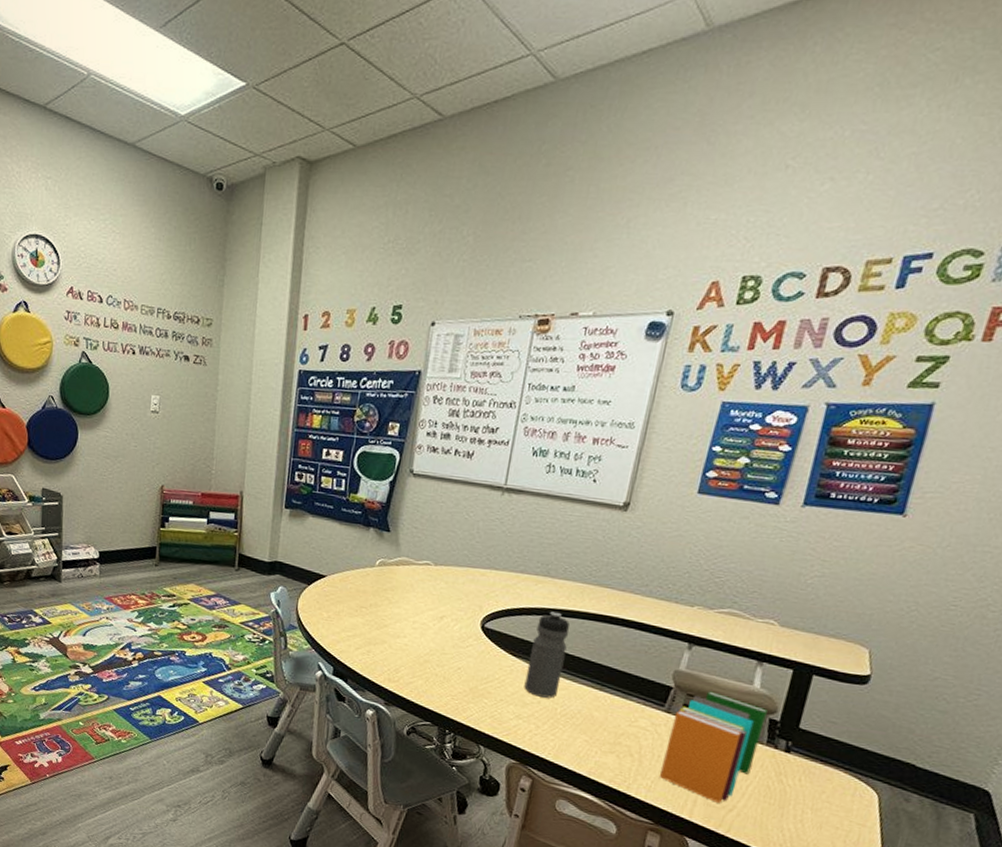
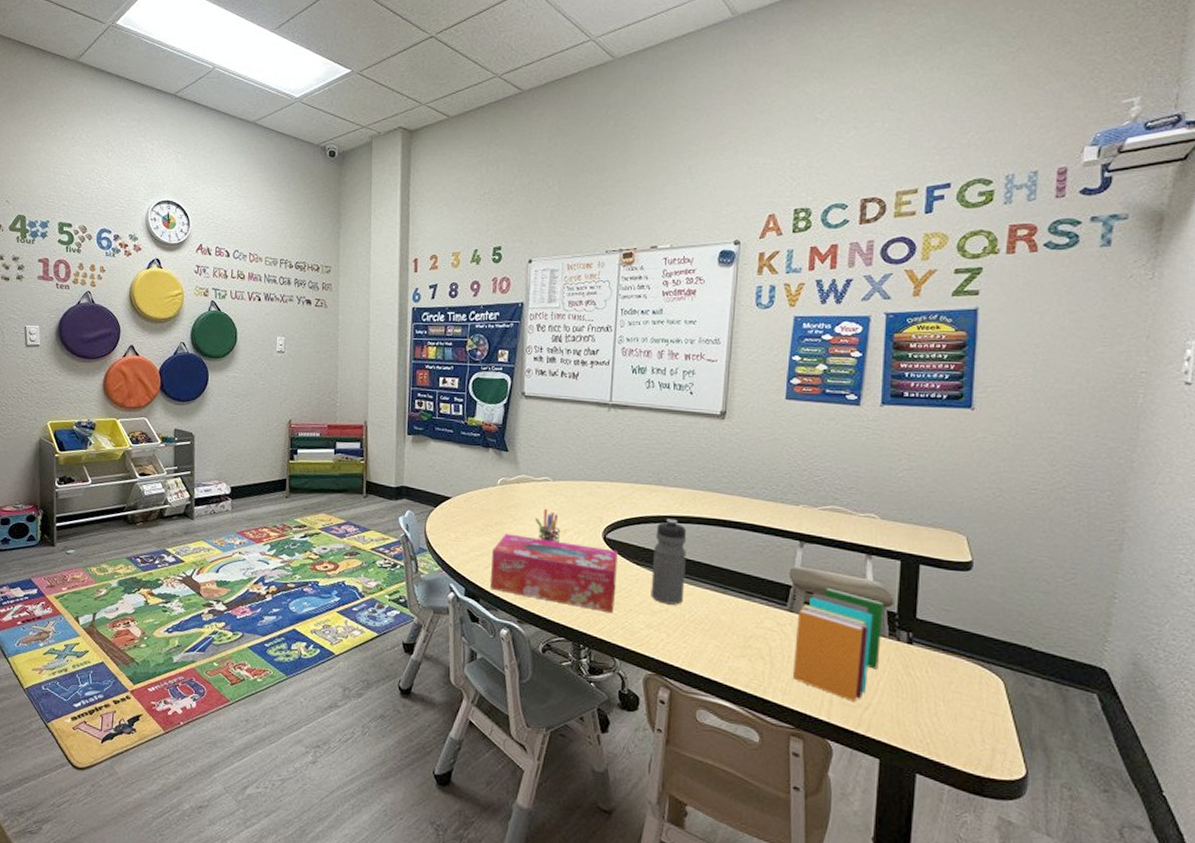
tissue box: none [360,616,495,702] -> present [491,533,618,613]
pen holder: none [411,593,438,628] -> present [534,508,561,542]

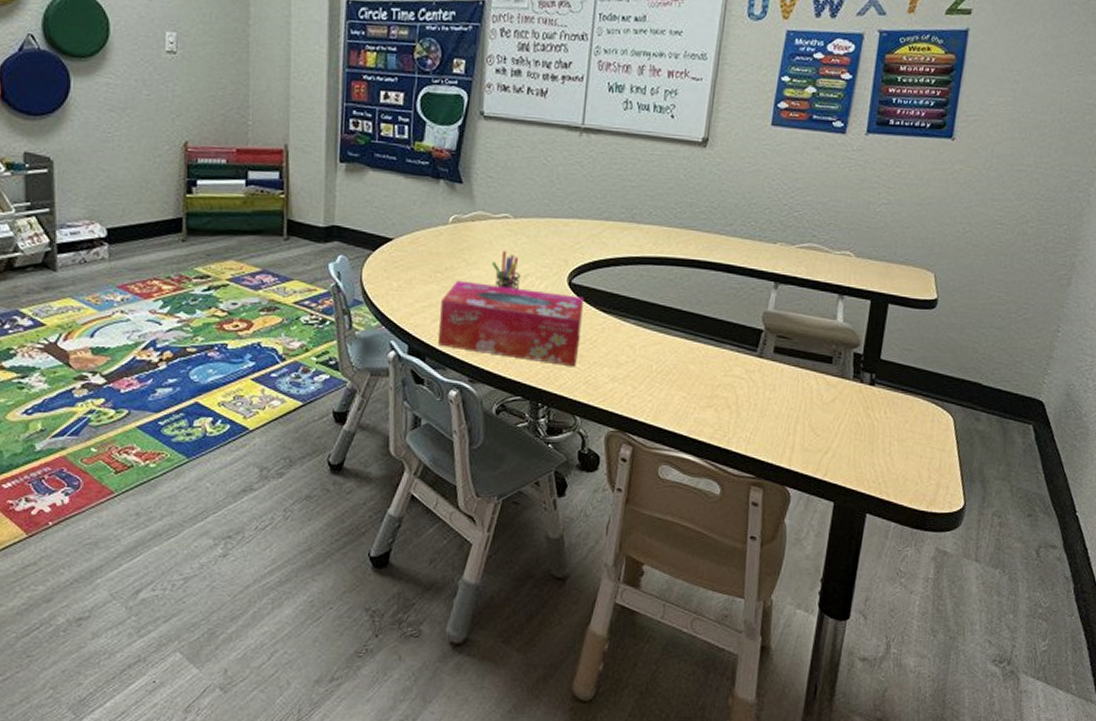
water bottle: present [651,518,687,605] -> none [617,260,659,355]
book: present [792,587,884,702] -> none [757,330,851,446]

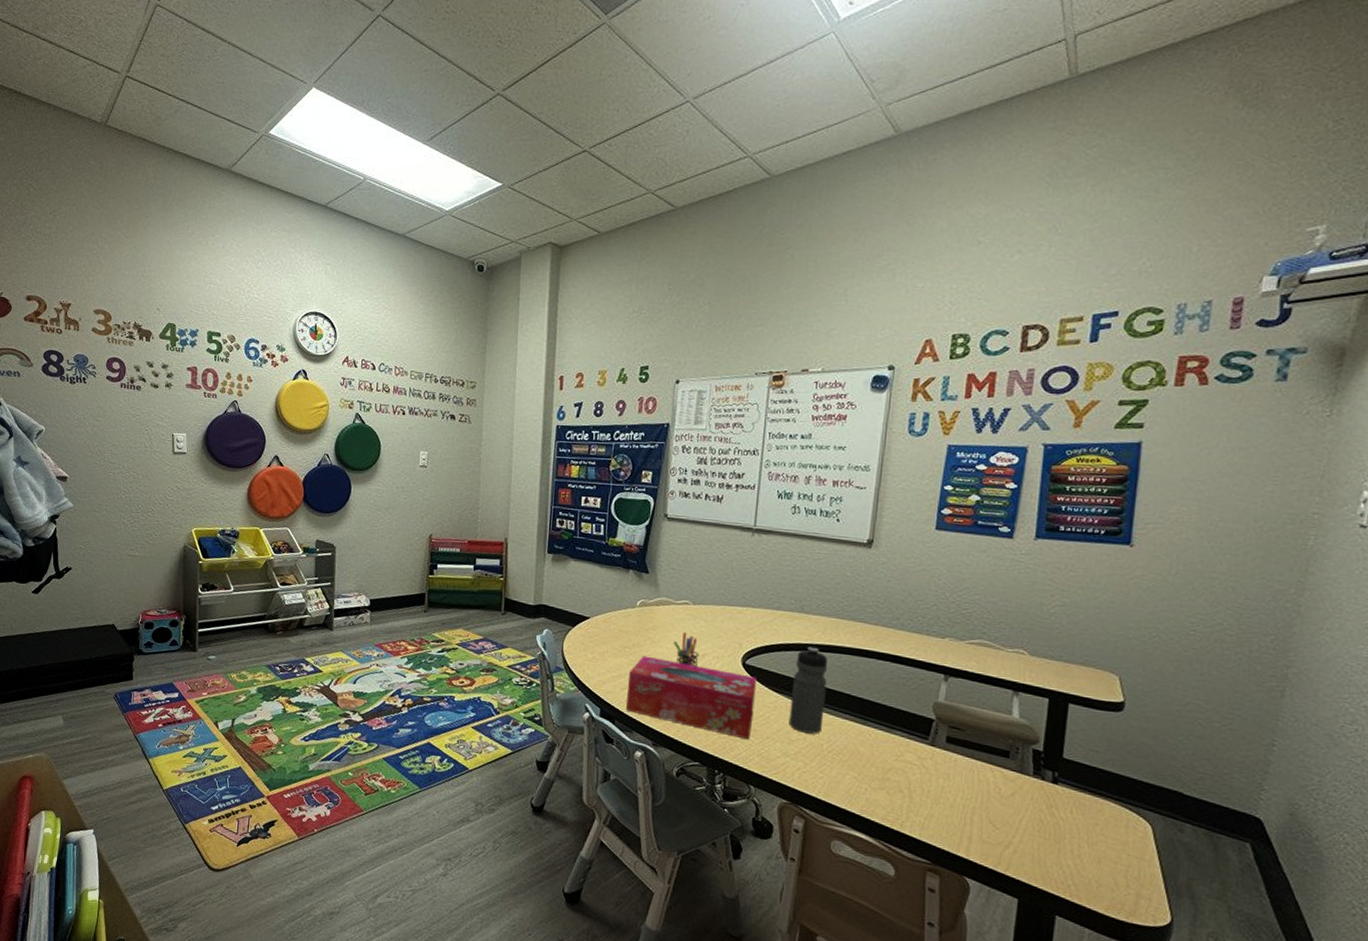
water bottle: none [617,260,659,355] -> present [789,646,828,734]

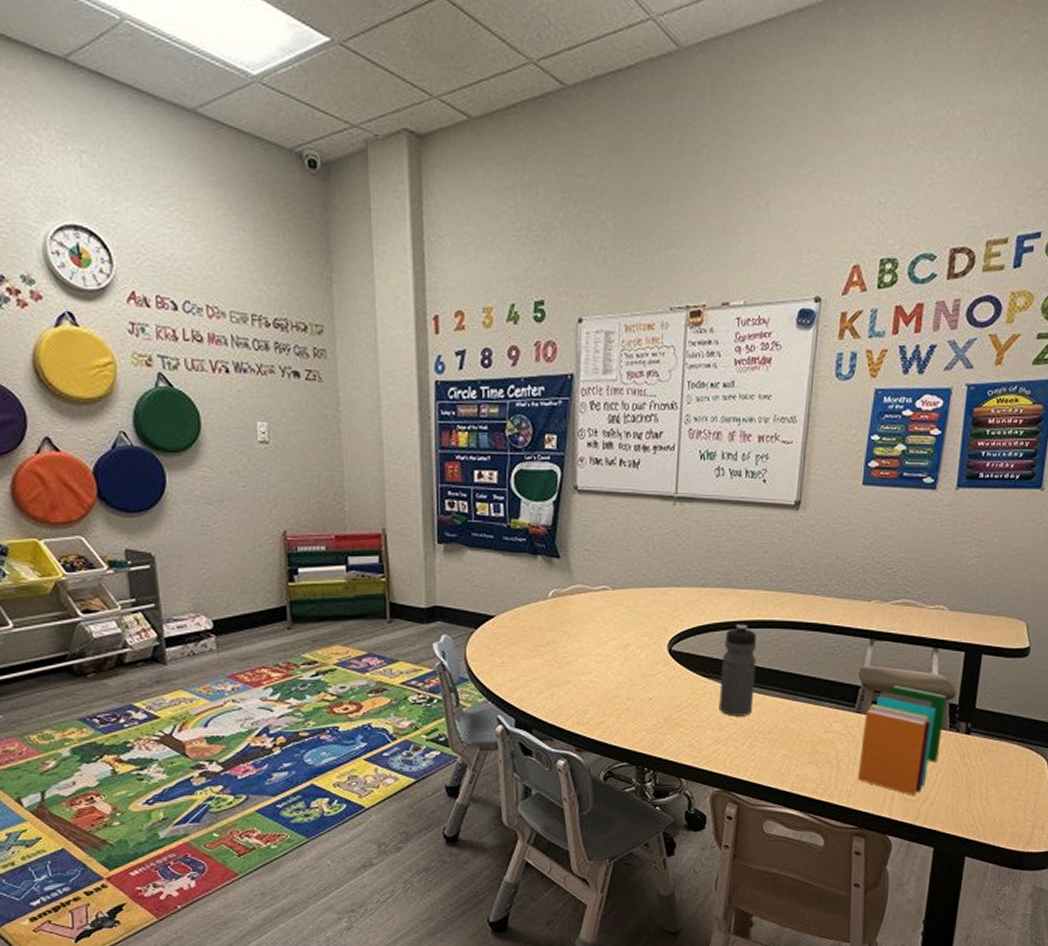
tissue box: present [626,655,757,740] -> none [545,653,684,732]
pen holder: present [673,632,699,666] -> none [592,621,622,659]
book: none [931,722,1029,840] -> present [857,684,947,796]

